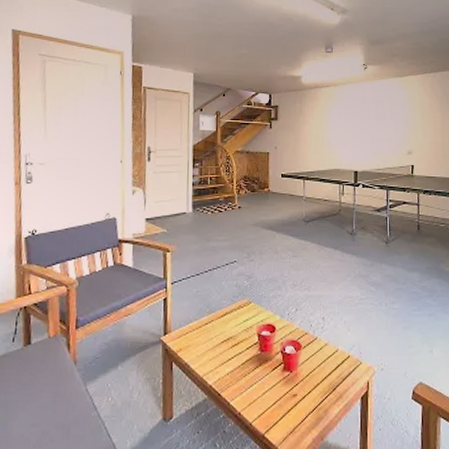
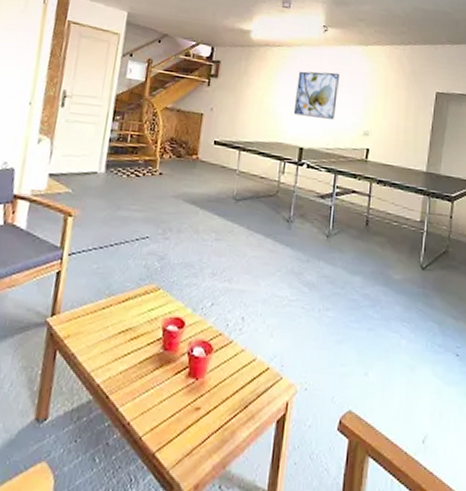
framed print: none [345,103,382,144] -> present [293,71,339,120]

